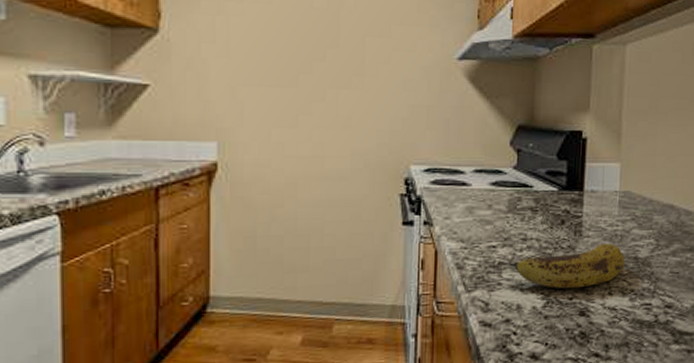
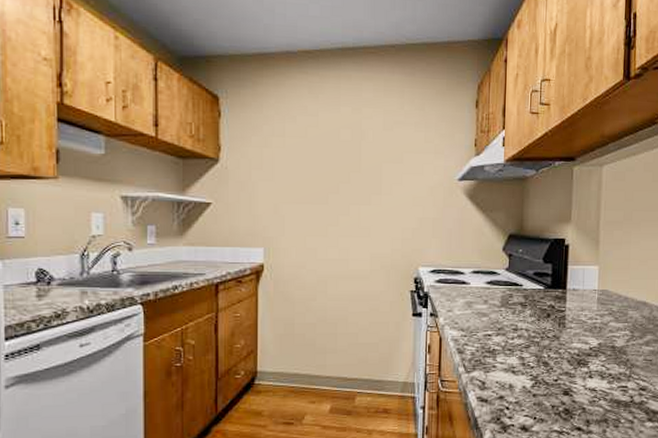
fruit: present [496,243,625,289] -> none [492,334,604,372]

